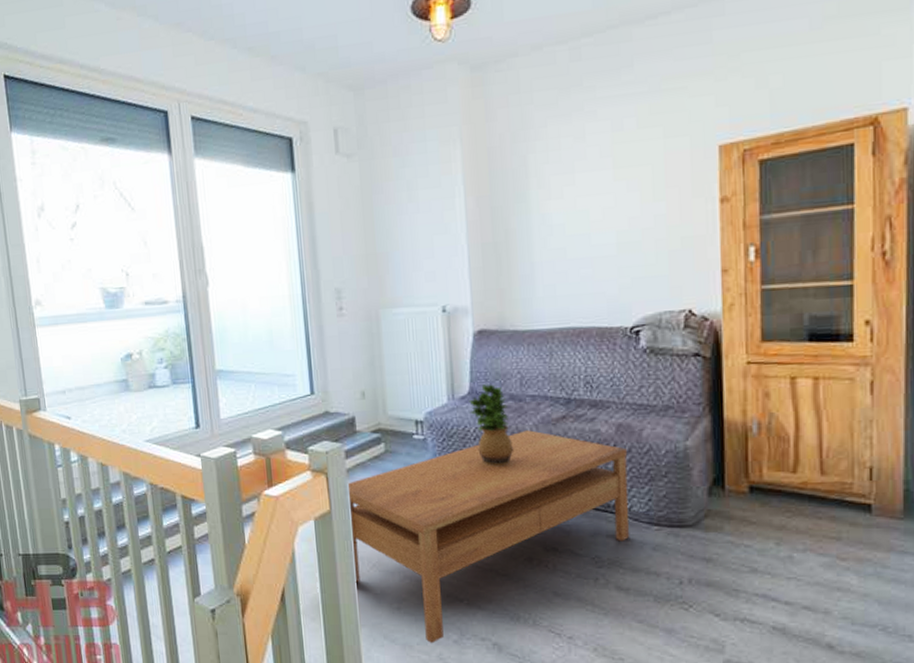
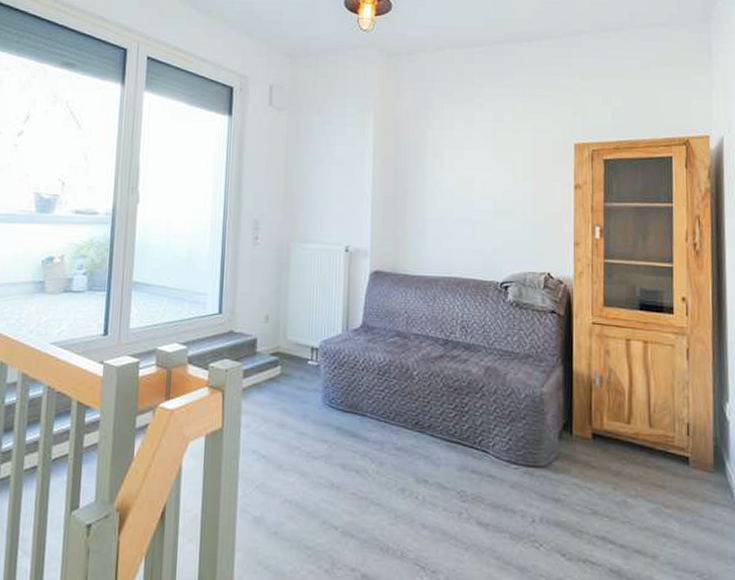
coffee table: present [347,430,629,644] -> none [237,365,494,573]
potted plant: present [469,383,514,467] -> none [360,319,397,398]

